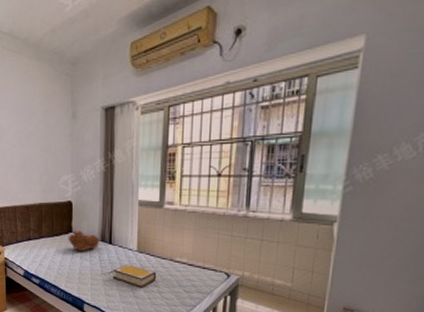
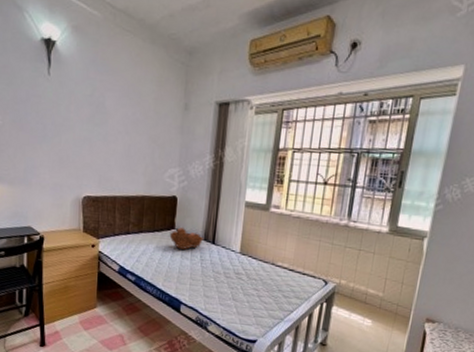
book: present [112,264,157,288] -> none [213,266,258,291]

